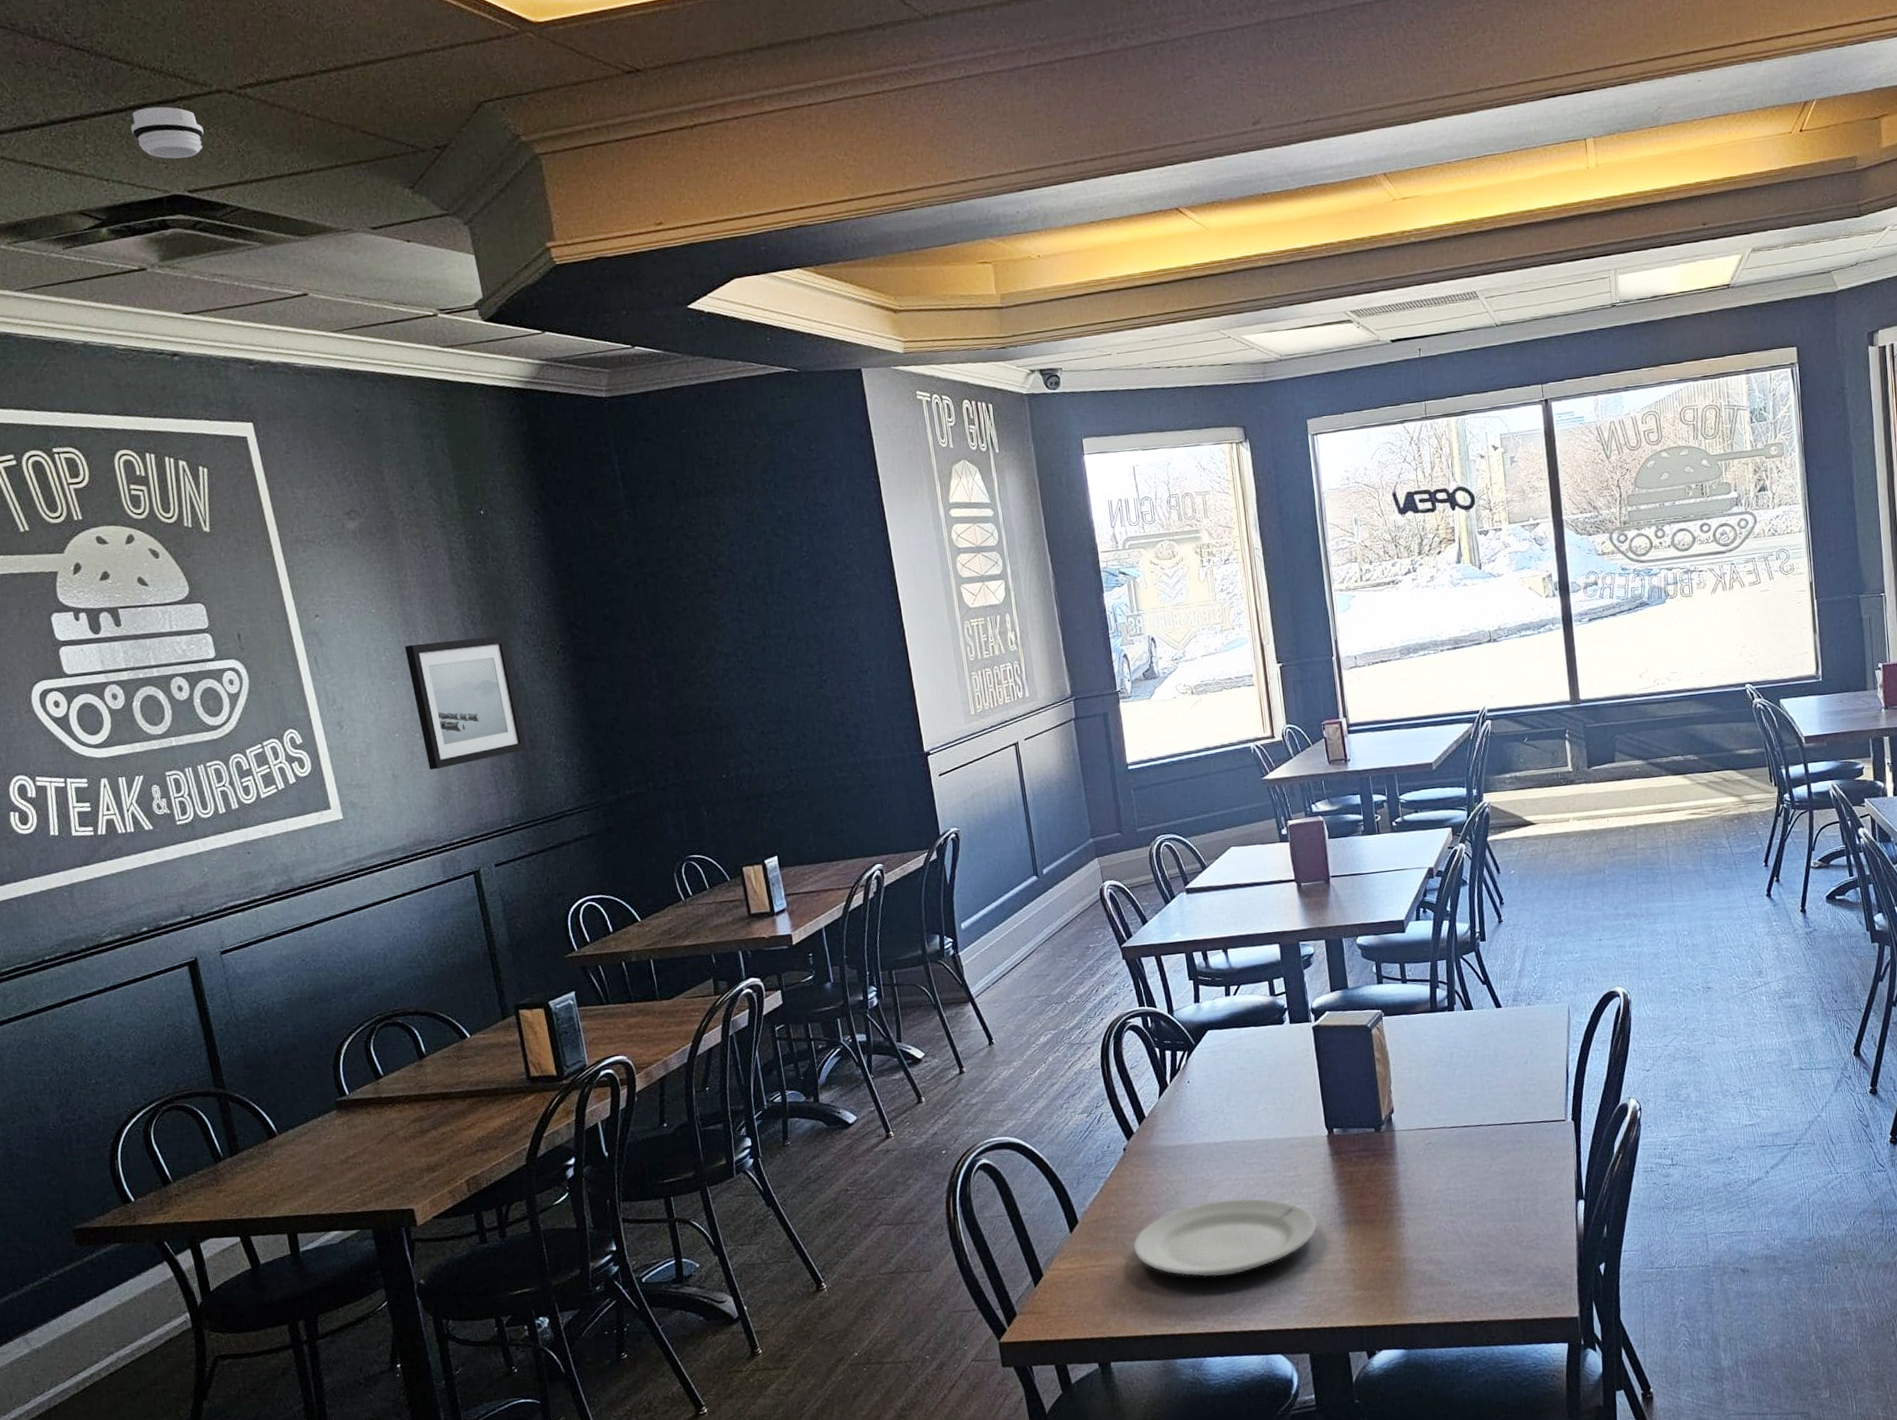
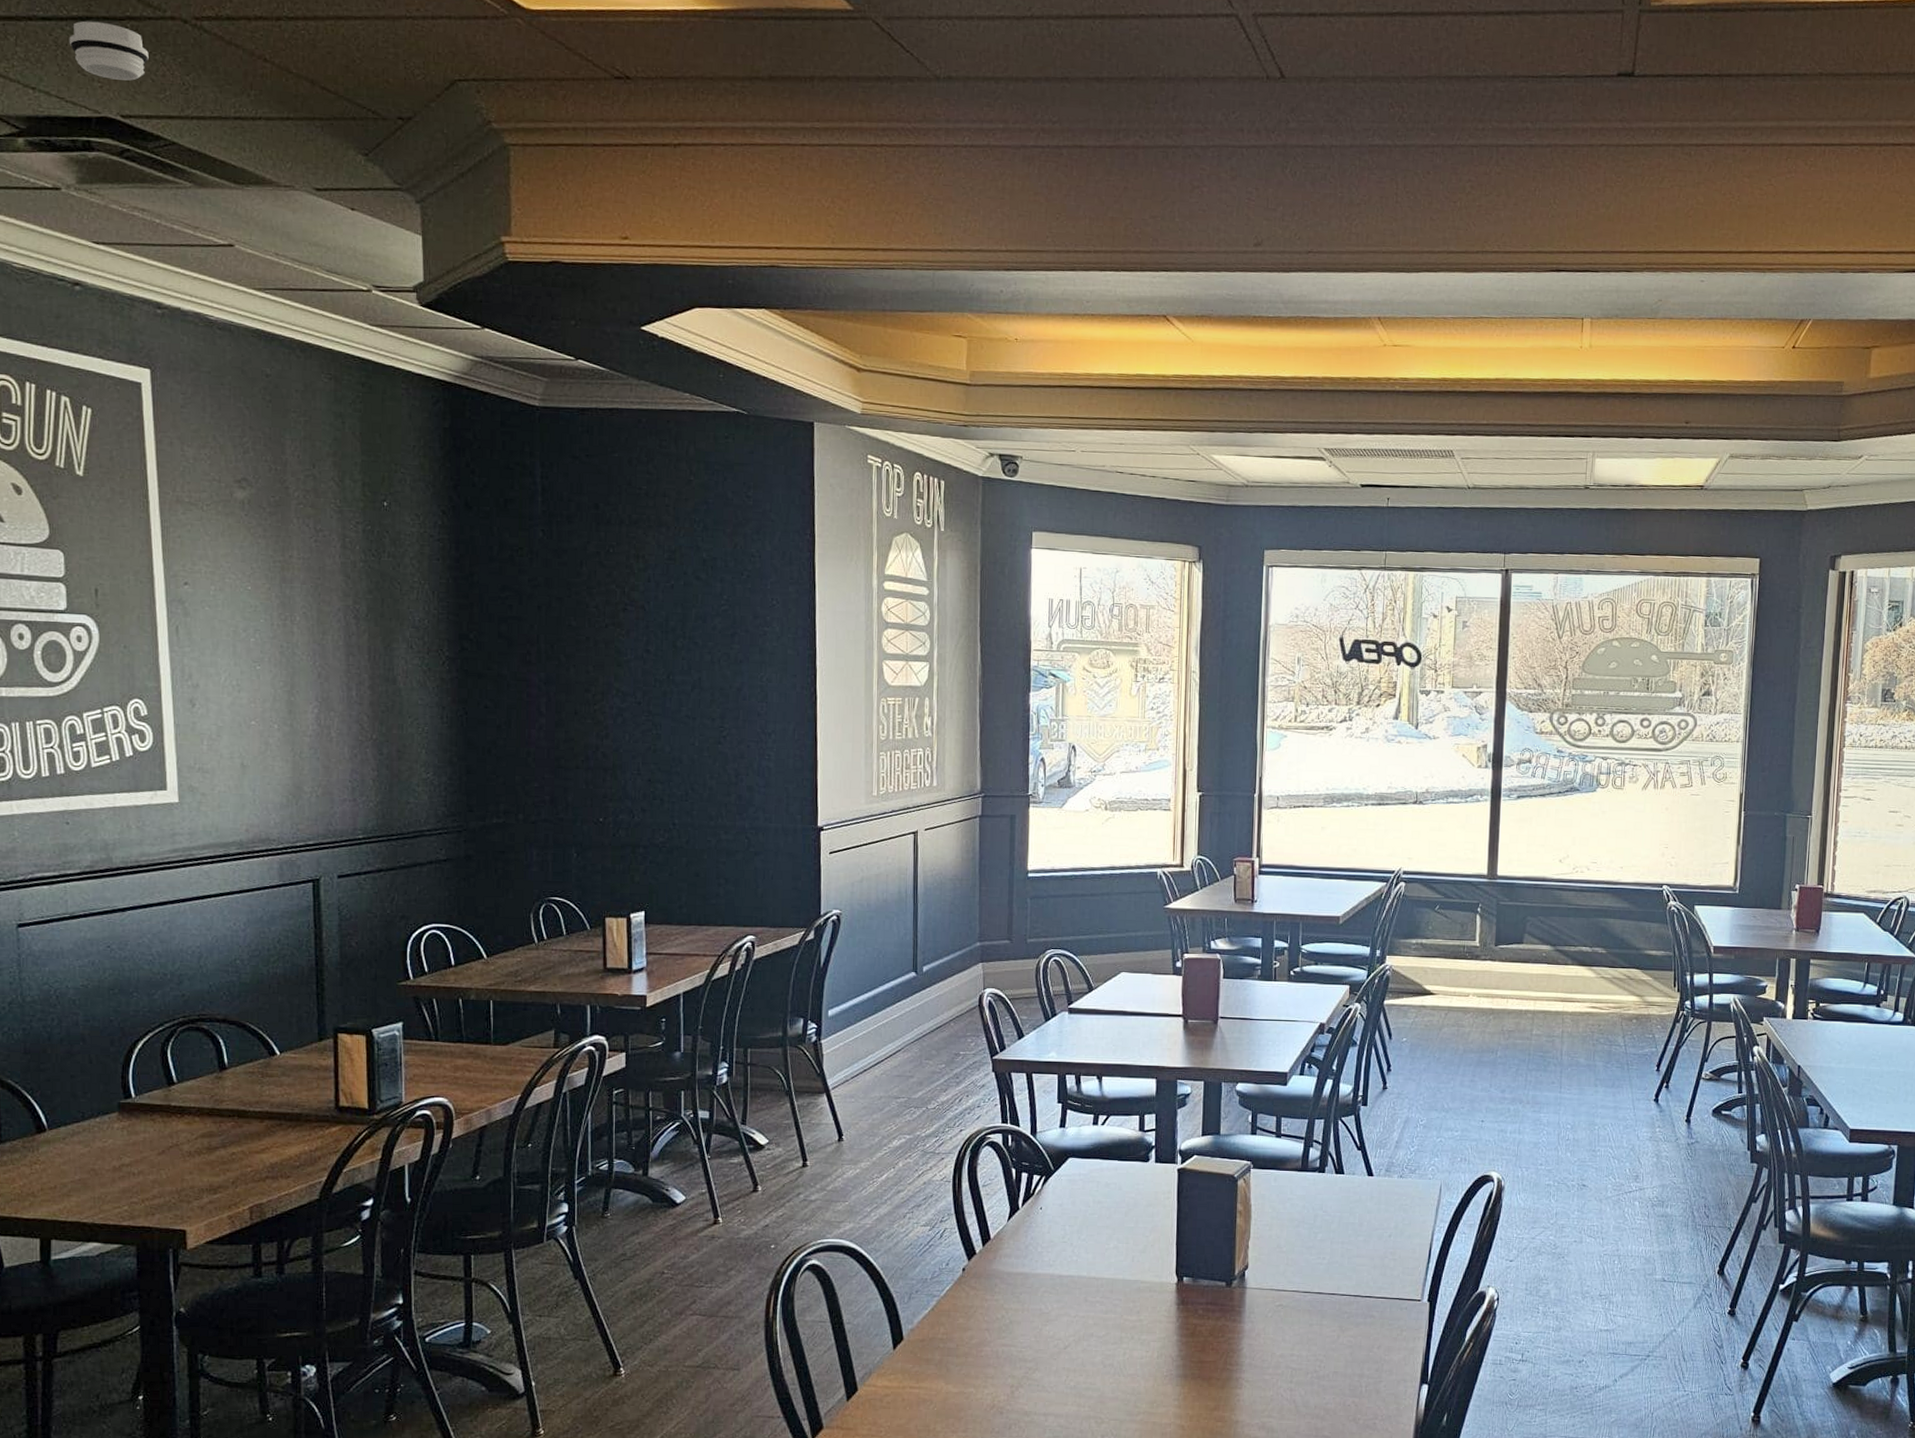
wall art: present [404,635,526,770] -> none [277,630,392,766]
plate: present [1132,1198,1317,1278] -> none [957,1336,1152,1416]

